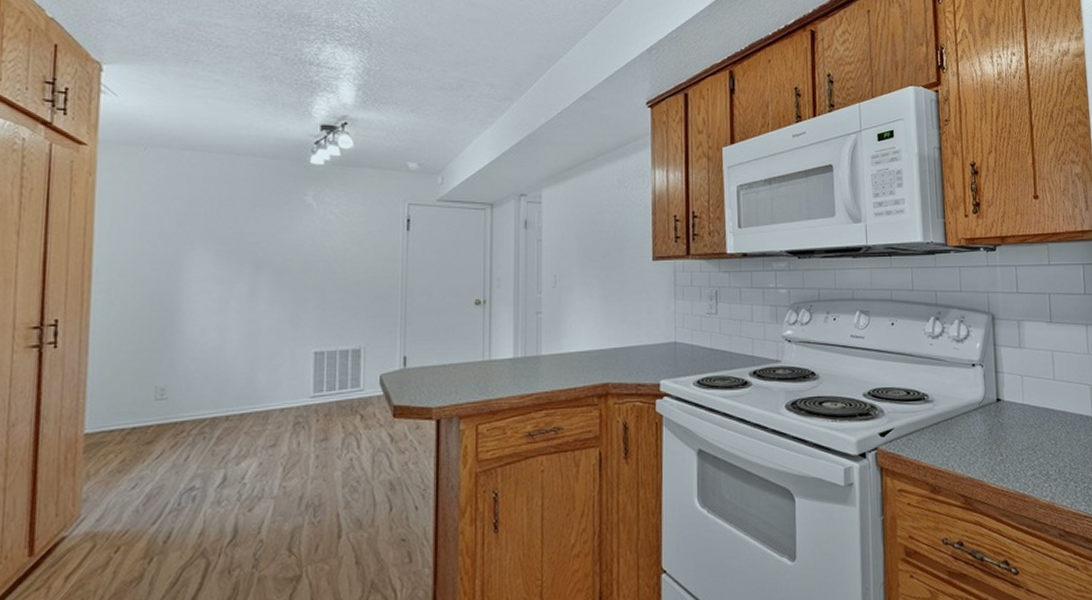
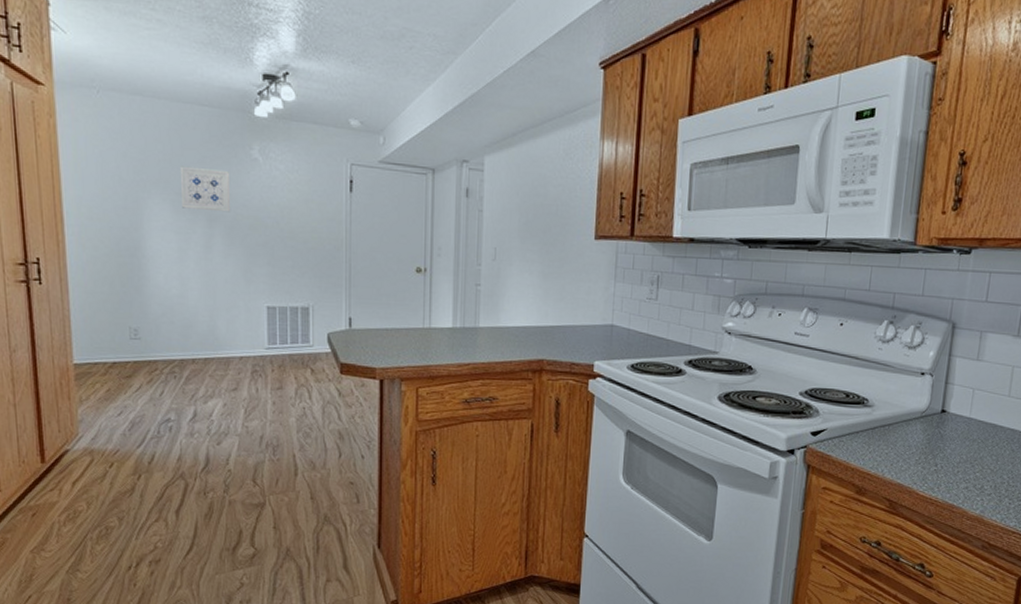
wall art: none [226,215,281,259] -> present [179,166,231,213]

